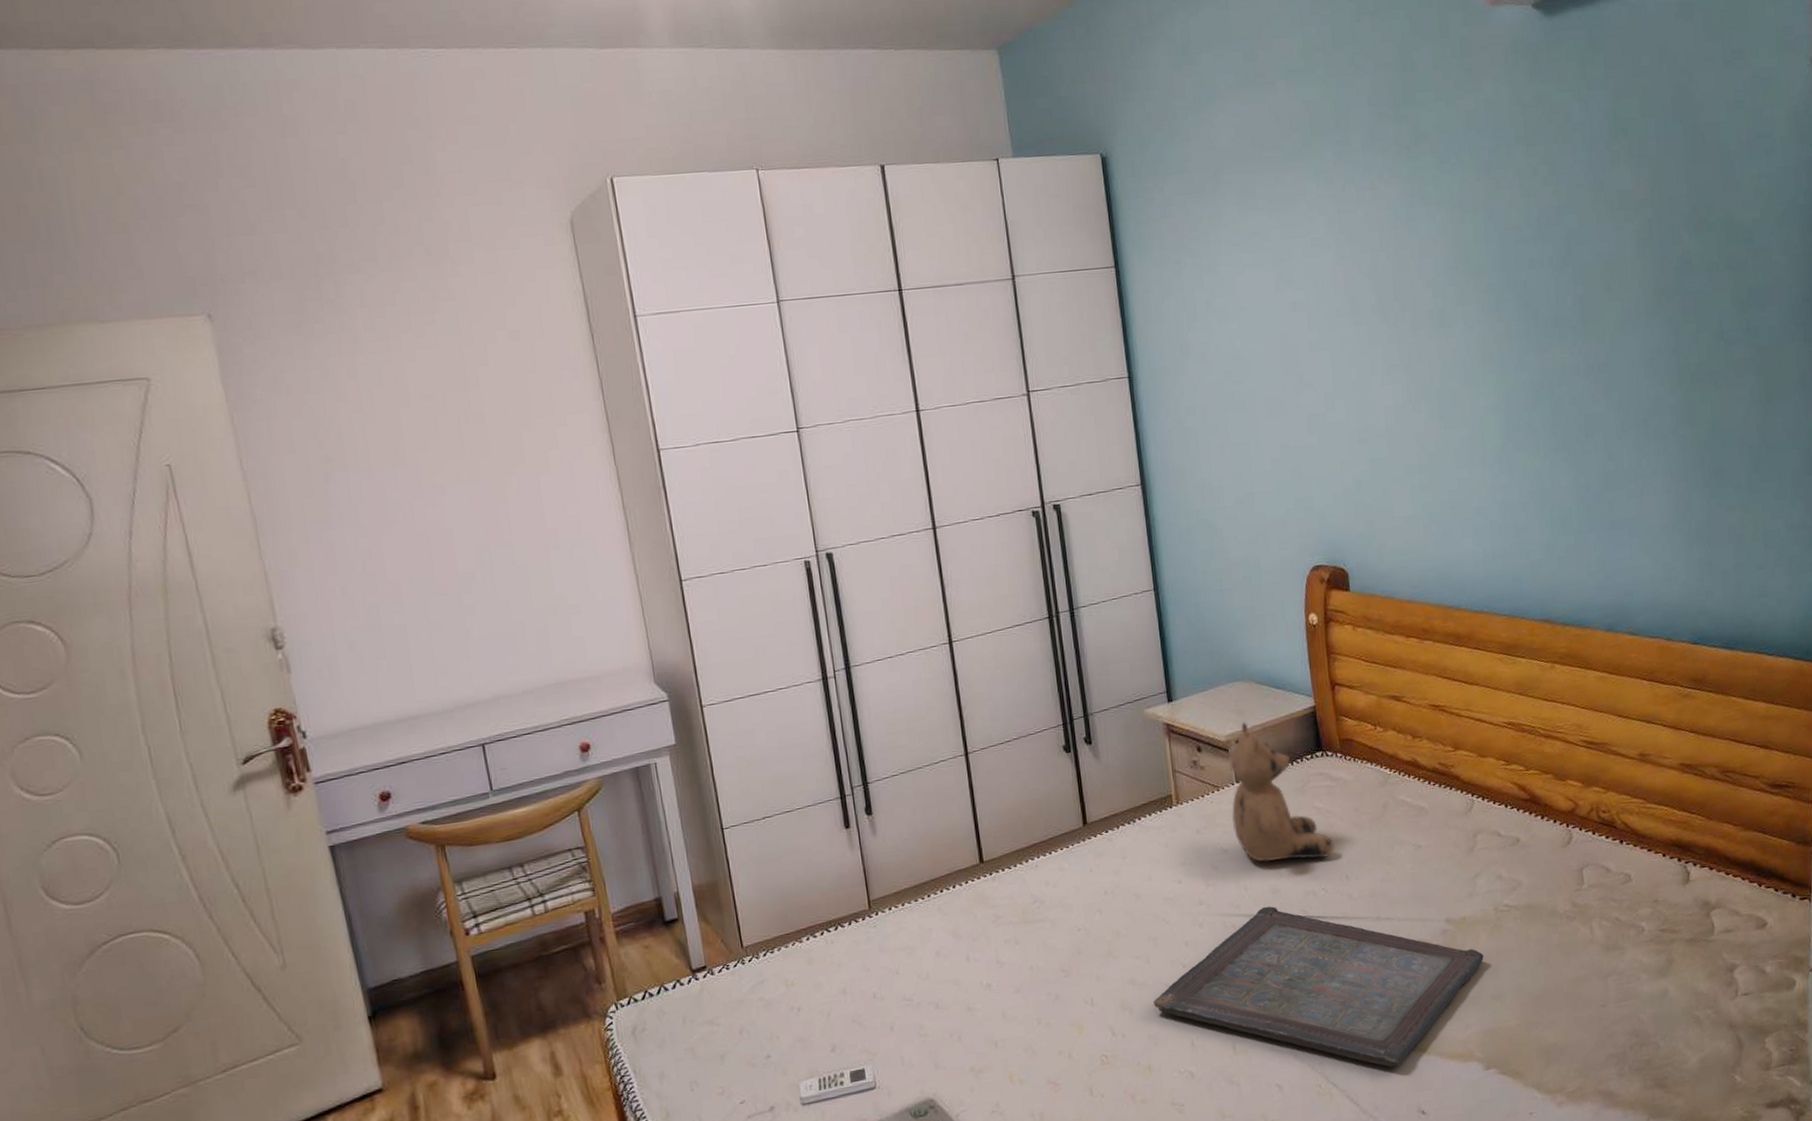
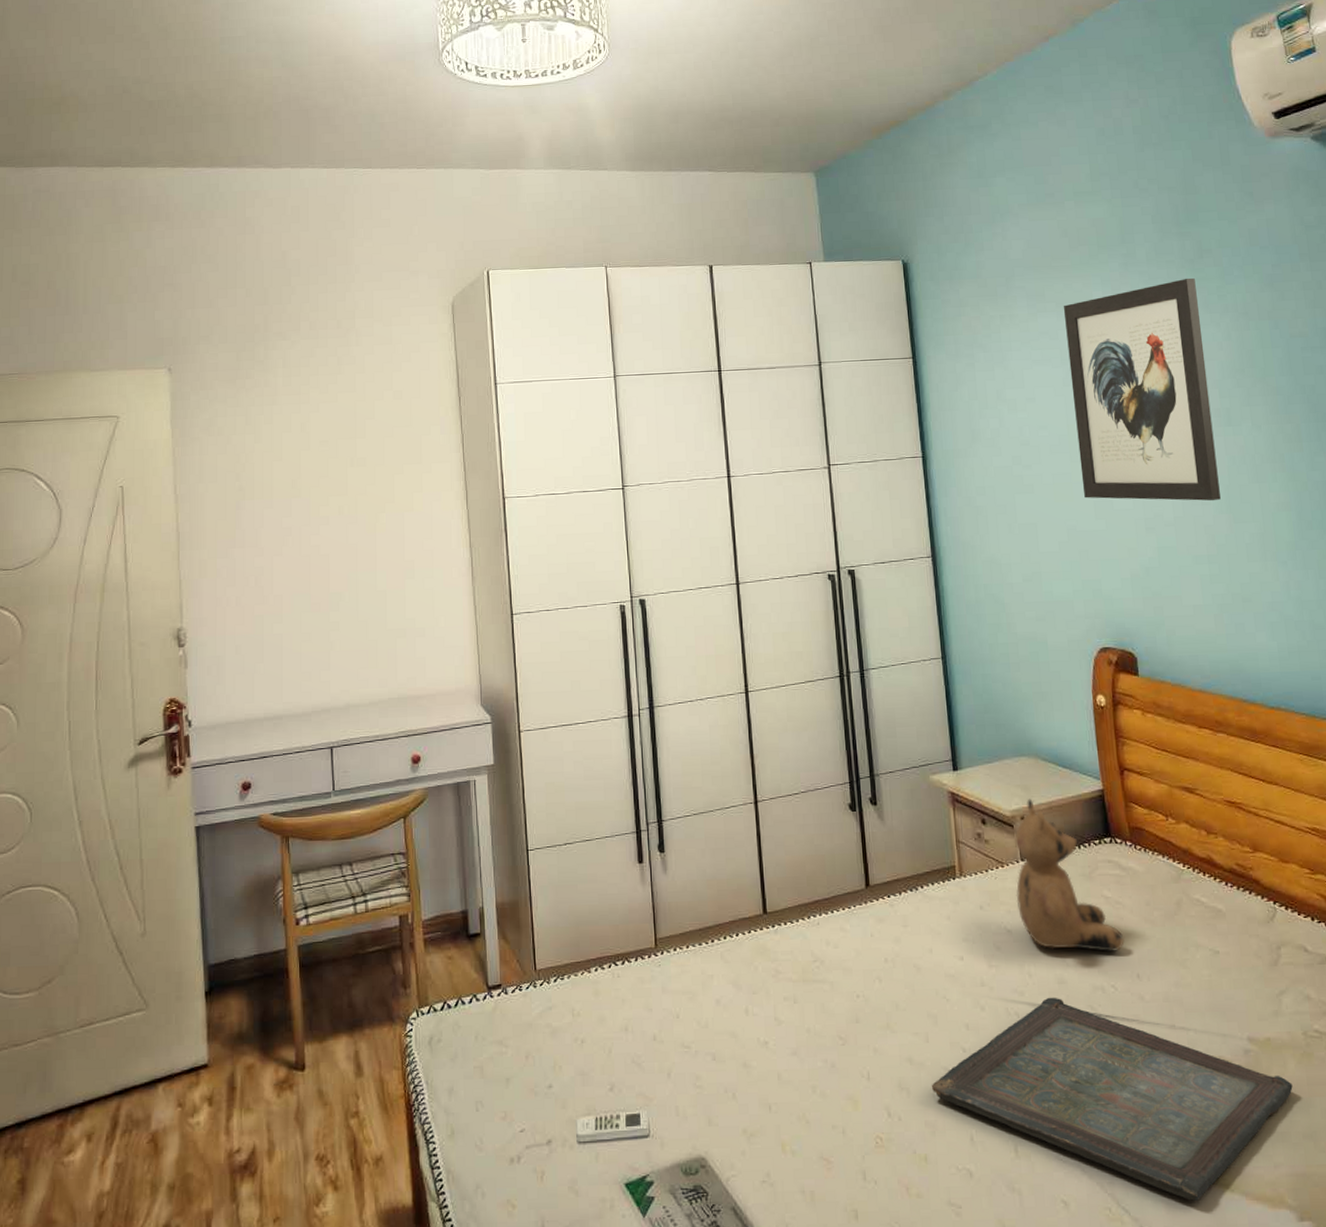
wall art: none [1274,167,1432,413] -> present [1063,278,1221,501]

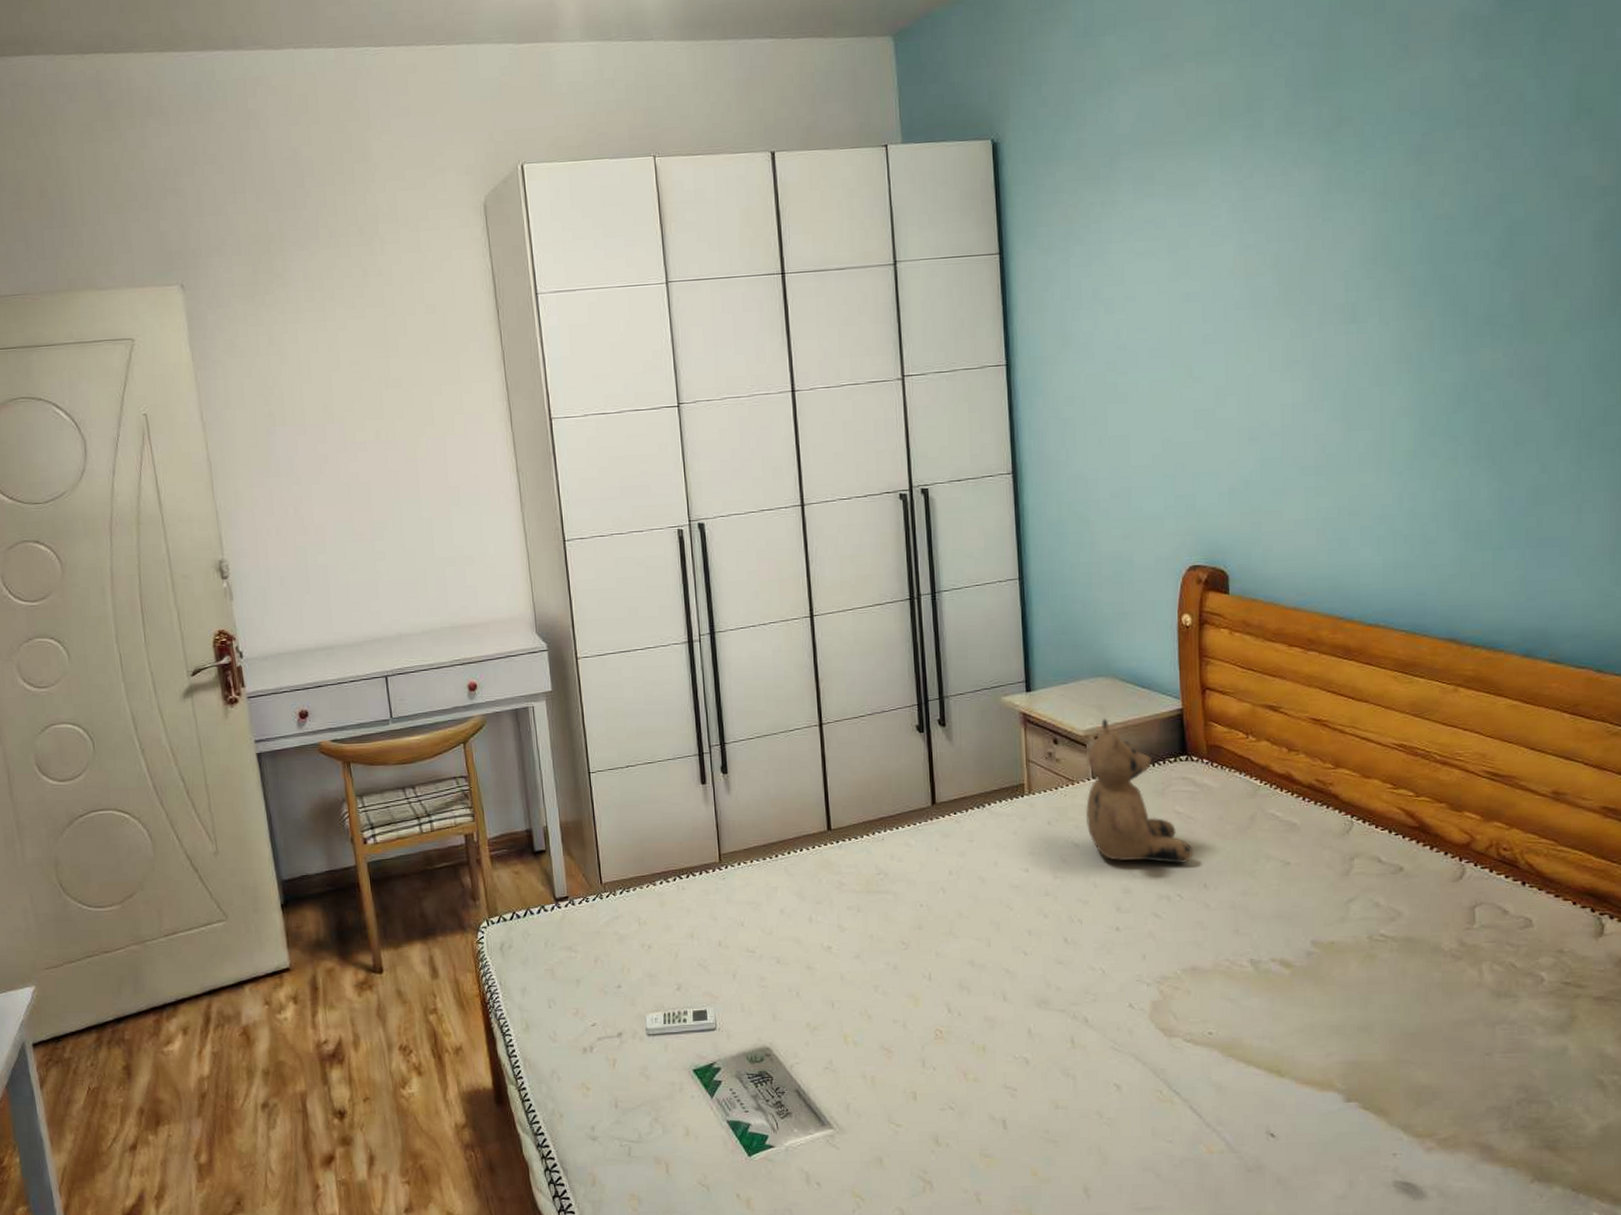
serving tray: present [931,997,1293,1201] -> none [991,905,1353,1085]
wall art: present [1063,278,1221,501] -> none [1174,151,1336,408]

